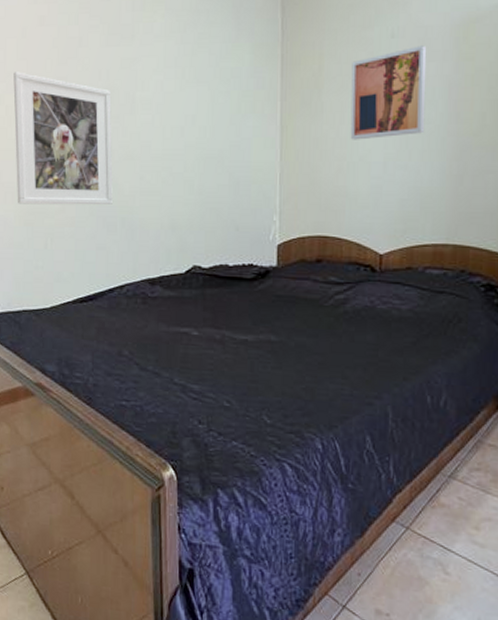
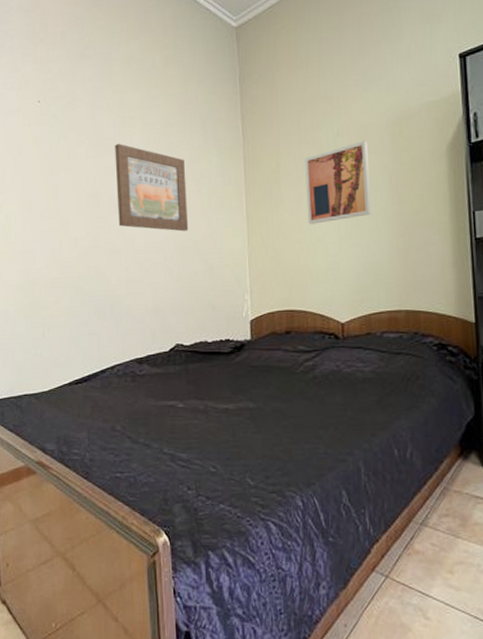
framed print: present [13,72,113,205] -> none [12,184,102,299]
wall art: none [132,30,214,139] -> present [115,143,189,232]

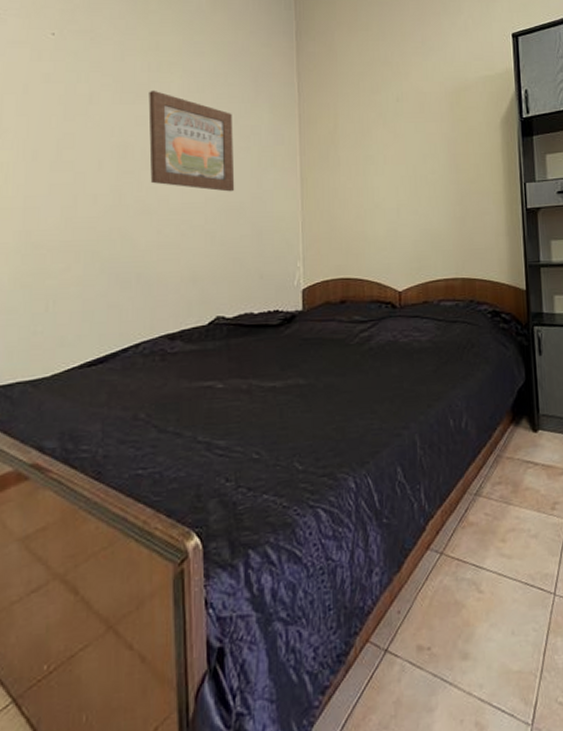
wall art: present [305,141,372,225] -> none [364,108,431,190]

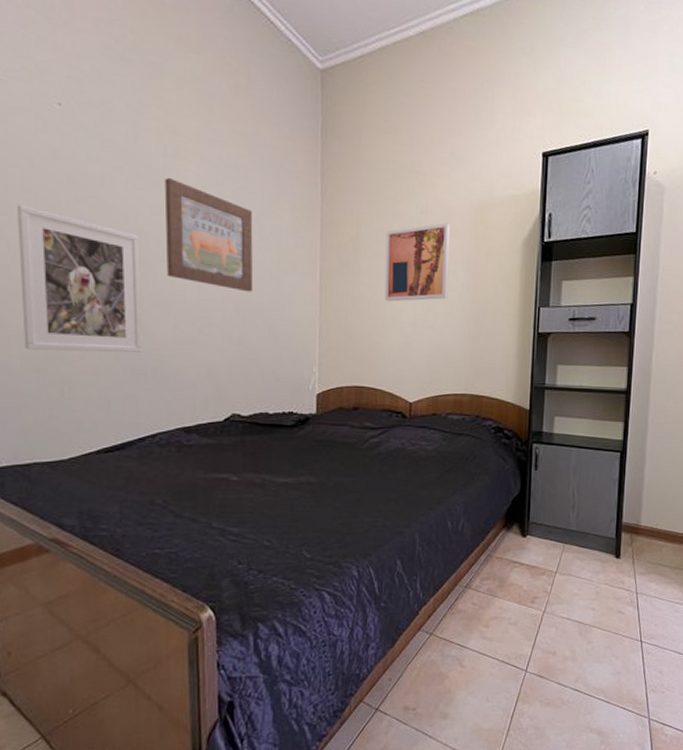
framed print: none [10,128,127,266] -> present [17,205,143,352]
wall art: none [364,108,431,190] -> present [384,223,451,302]

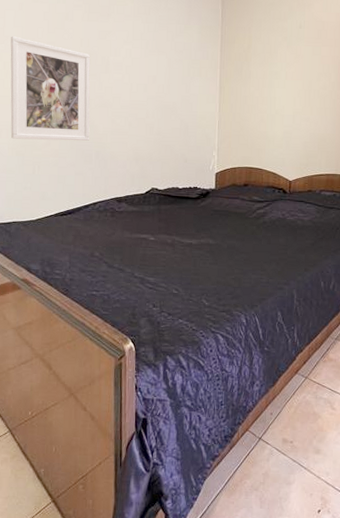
wall art: present [164,177,253,292] -> none [108,11,171,94]
wall art: present [384,223,451,302] -> none [270,35,324,99]

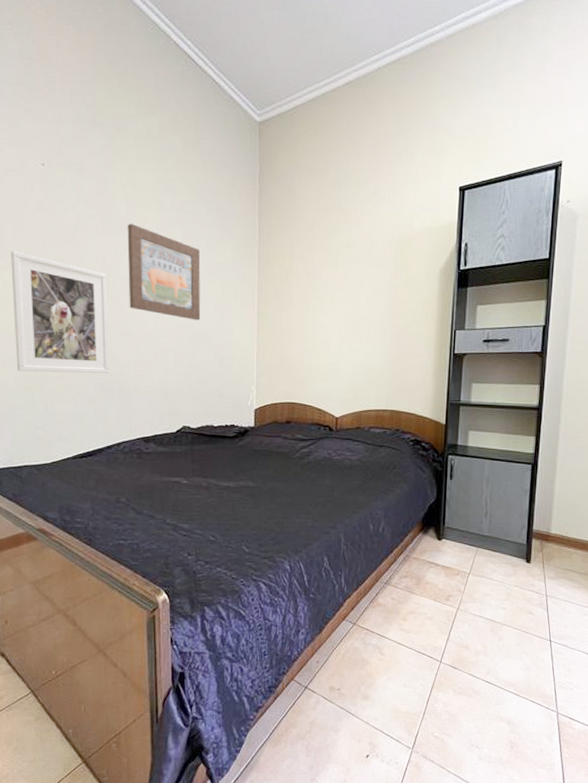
wall art: none [108,11,171,94] -> present [127,223,201,321]

